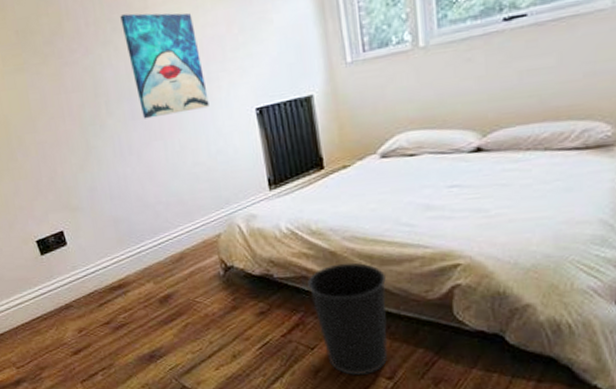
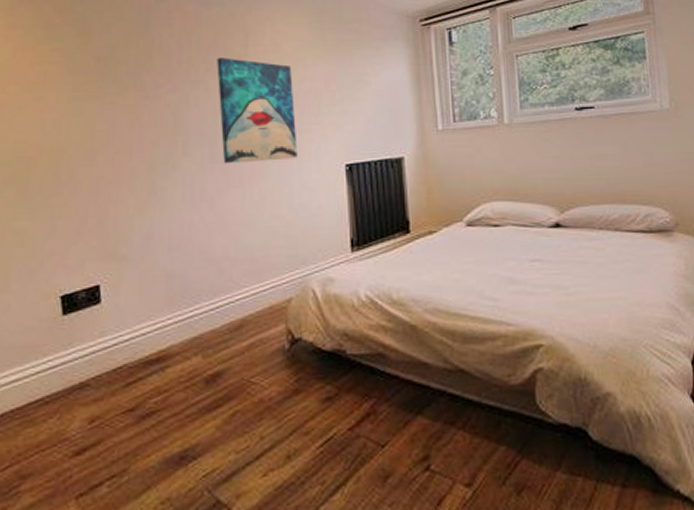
wastebasket: present [308,262,388,375] -> none [384,339,468,481]

